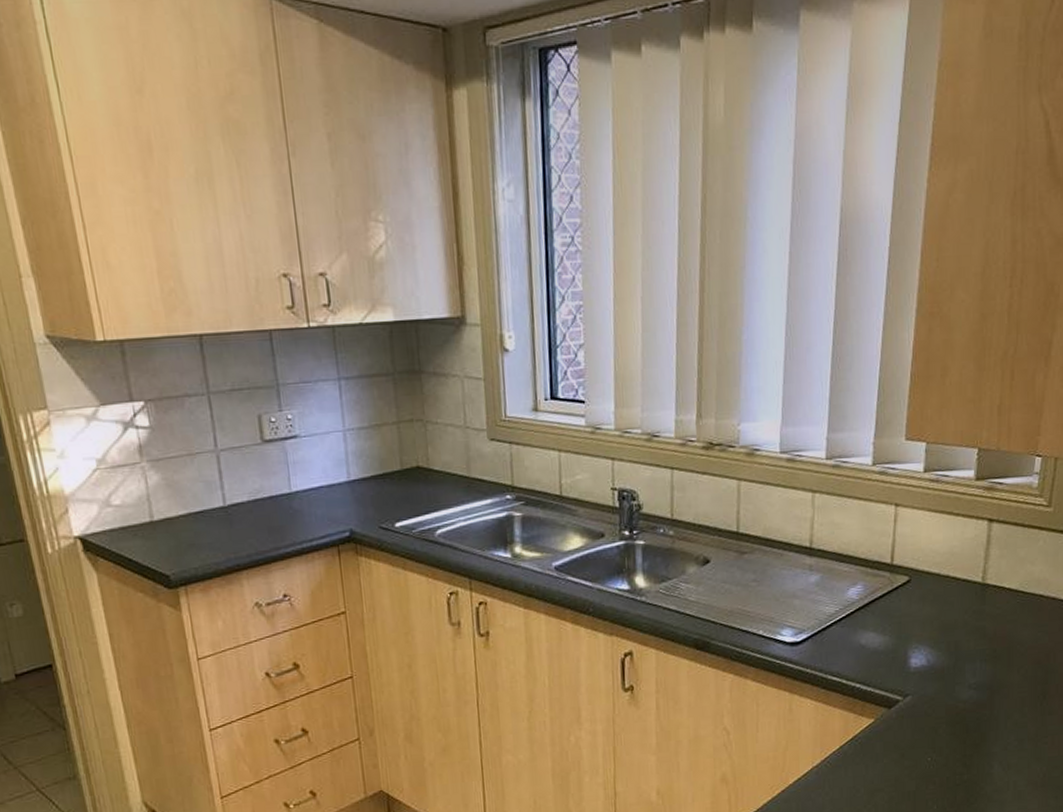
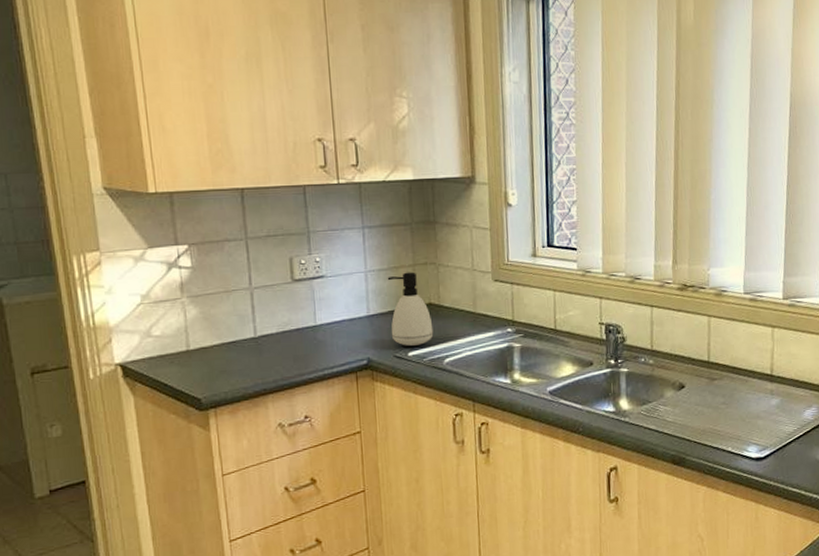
soap dispenser: none [368,430,423,516] -> present [387,272,434,346]

